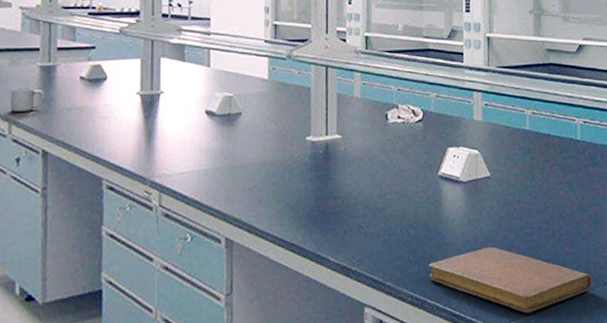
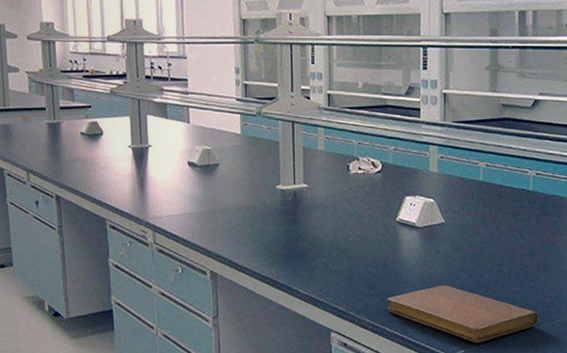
mug: present [10,87,45,113] -> none [26,141,53,163]

